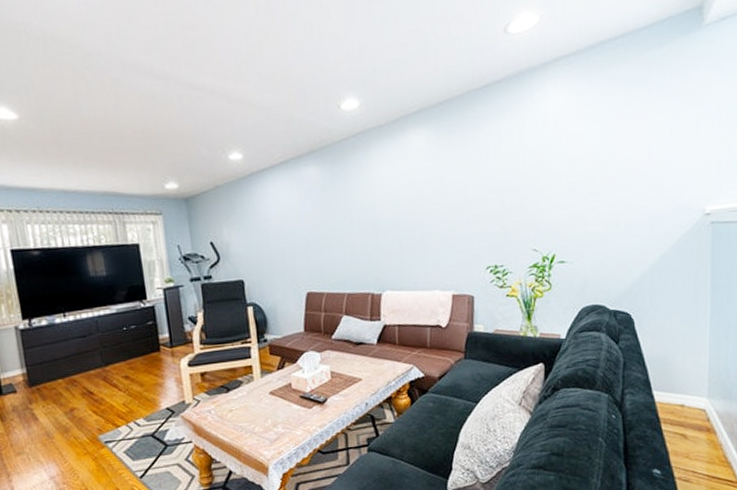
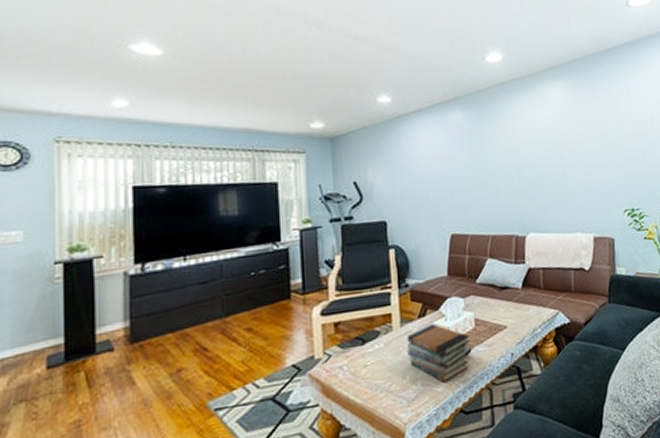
book stack: none [267,375,326,427] -> present [406,324,470,383]

